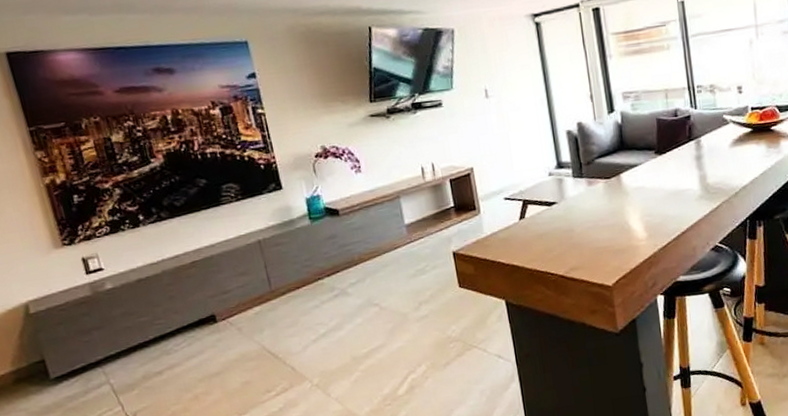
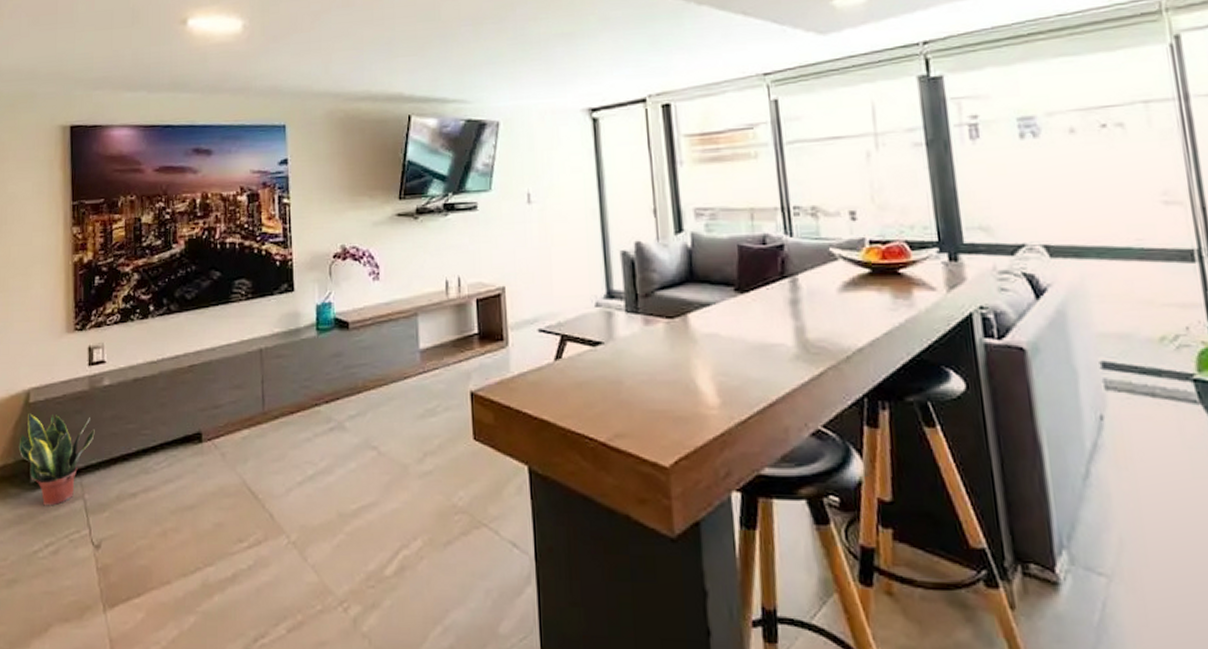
potted plant: none [28,317,108,396] -> present [18,413,95,506]

